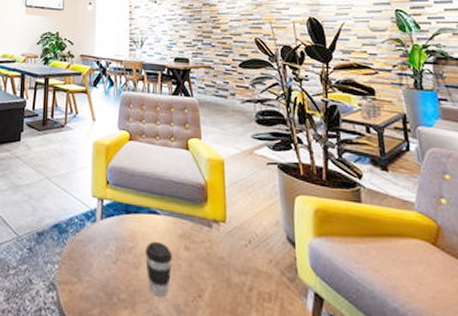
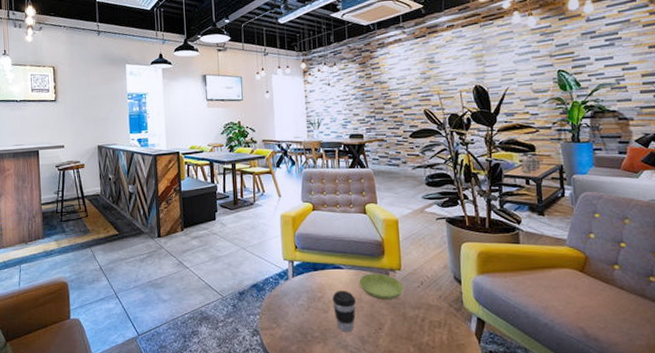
saucer: none [177,223,229,259] -> present [359,273,404,300]

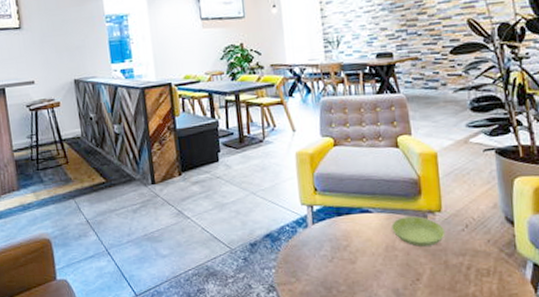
coffee cup: present [332,290,356,333] -> none [360,237,389,285]

